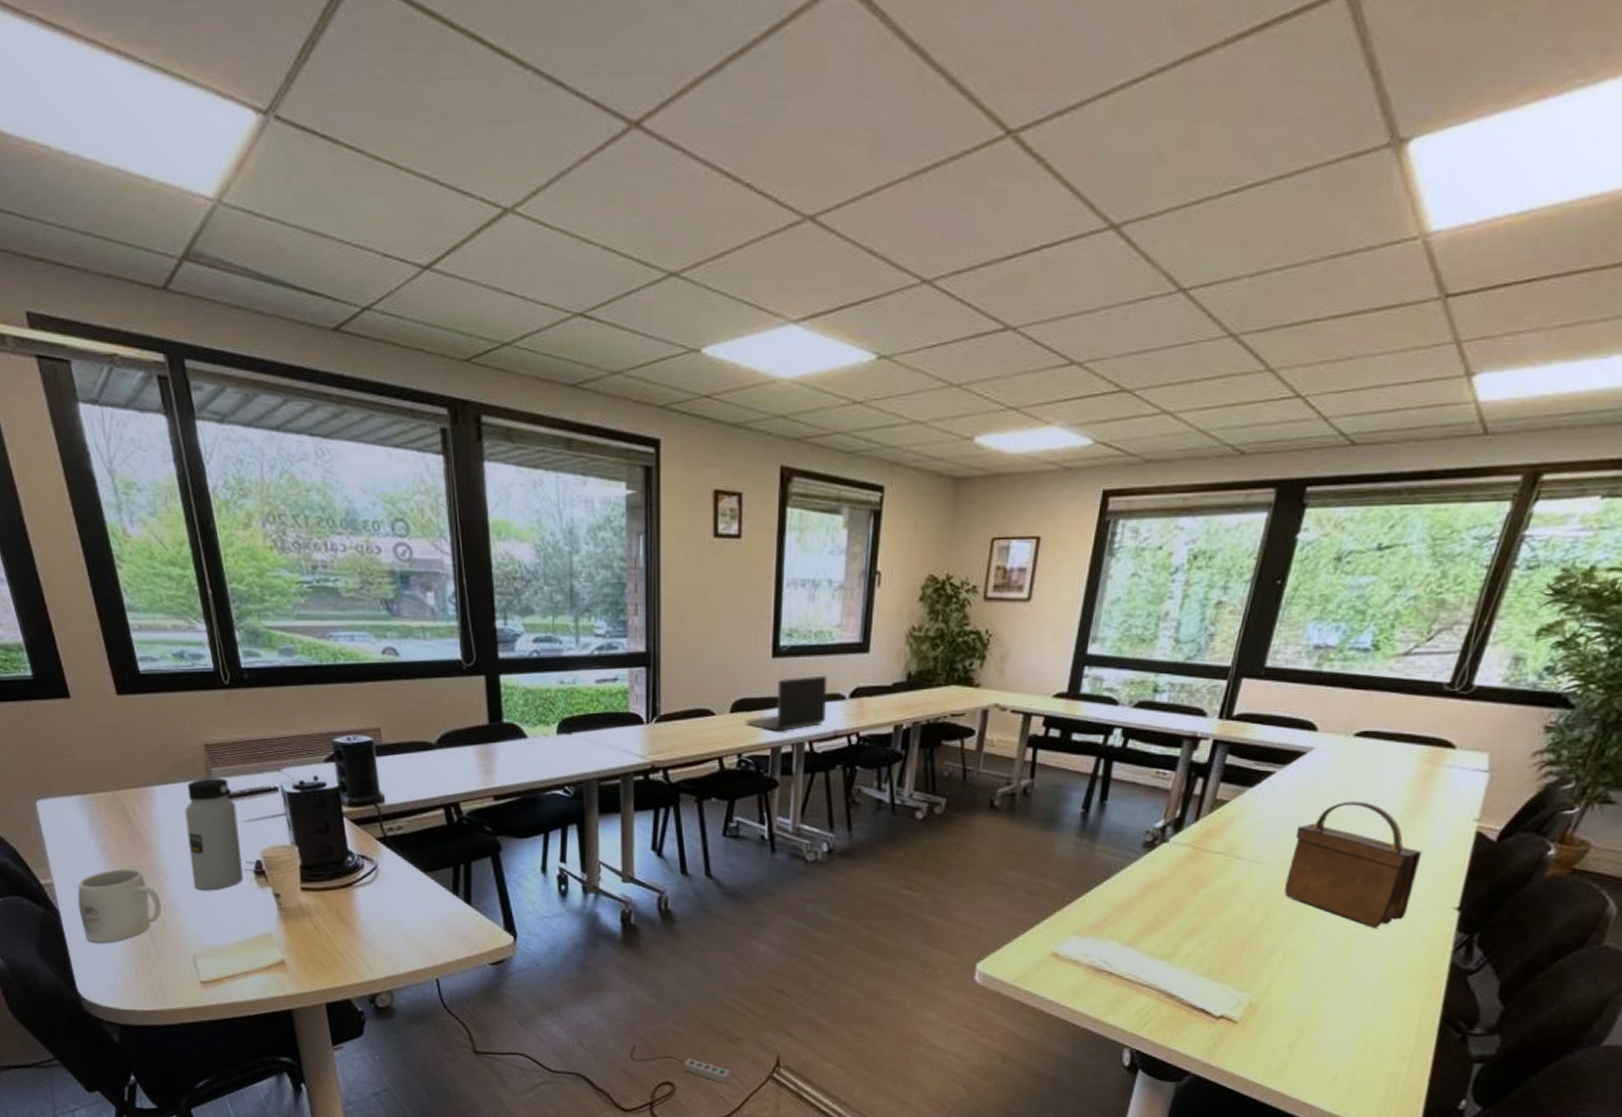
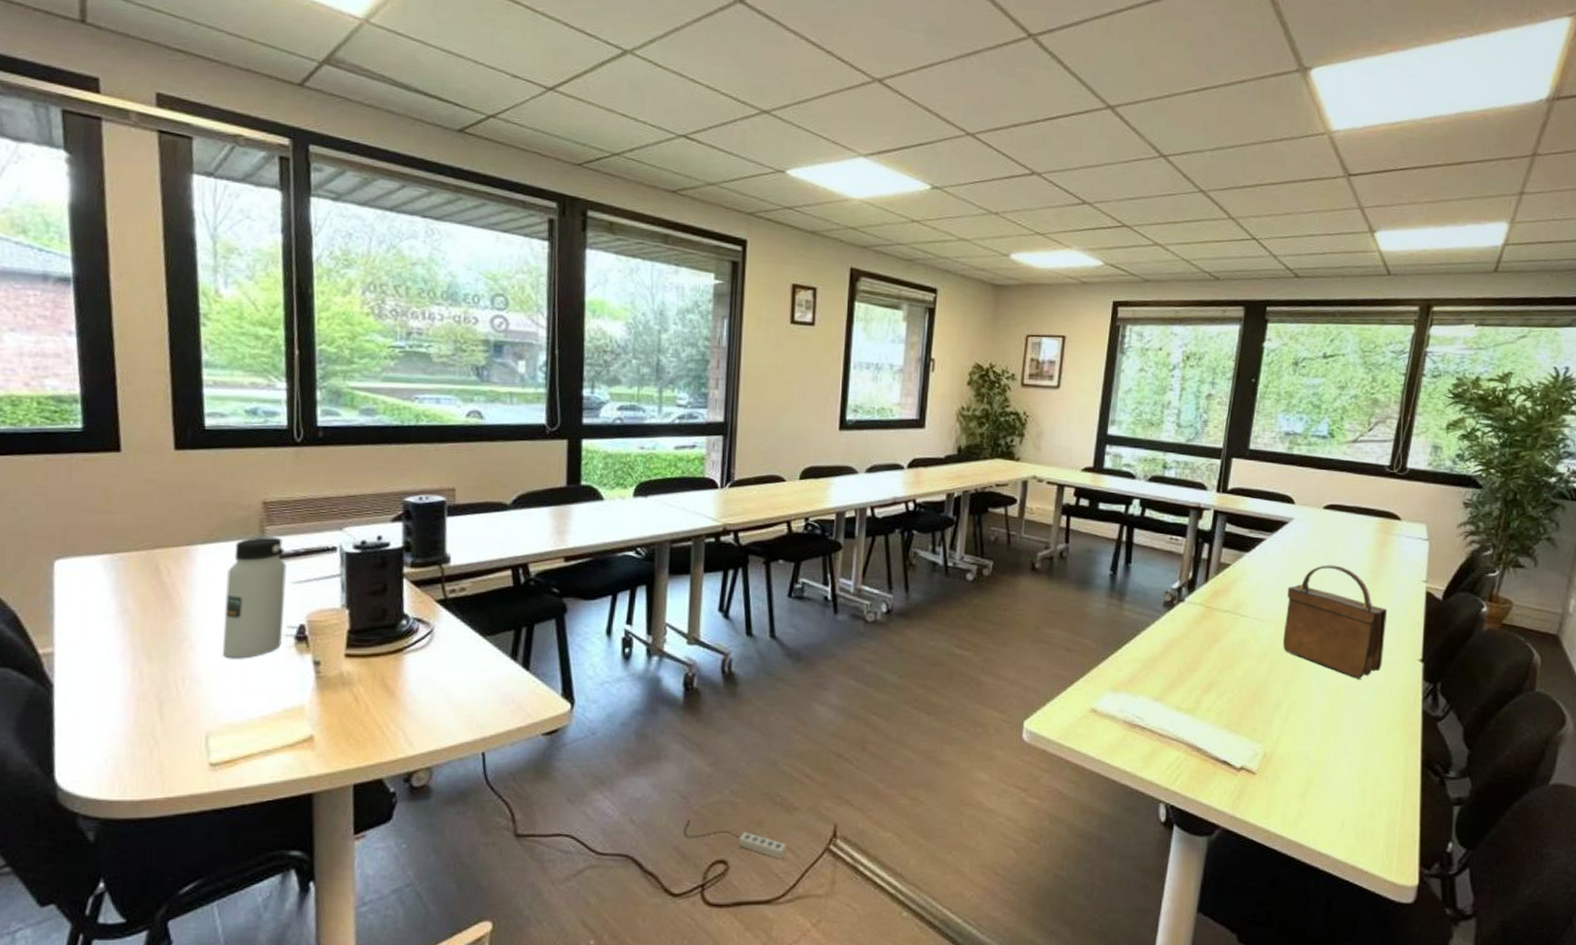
mug: present [77,868,163,943] -> none [78,635,180,721]
laptop computer: present [744,675,828,732] -> none [812,447,888,498]

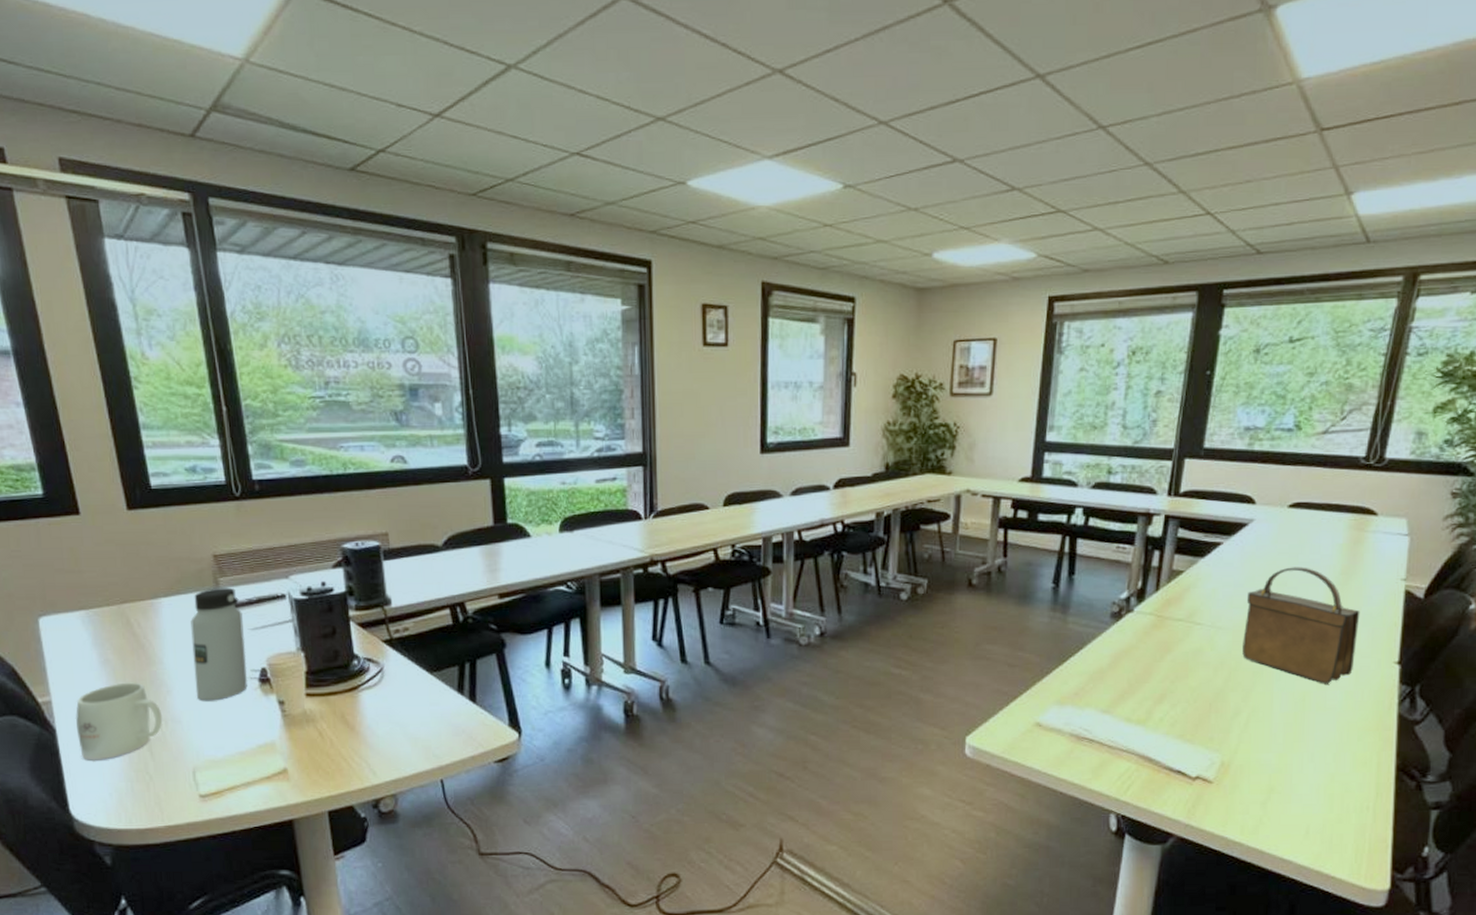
mug: none [78,635,180,721] -> present [76,682,163,760]
power strip: present [684,819,786,859] -> none [636,837,735,872]

